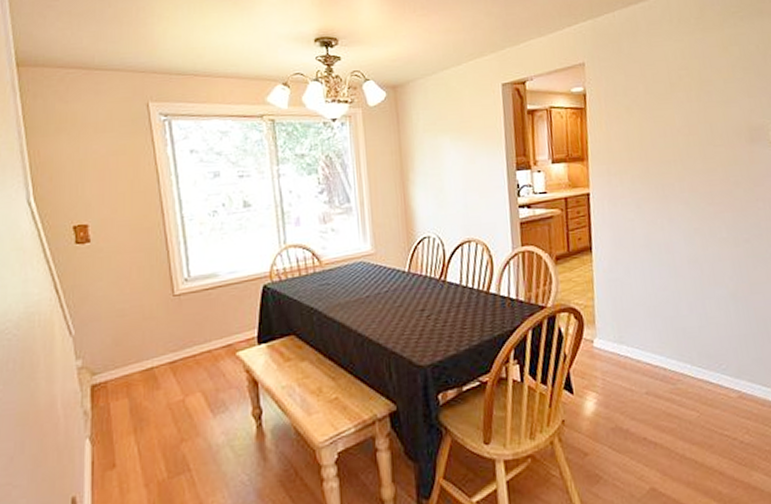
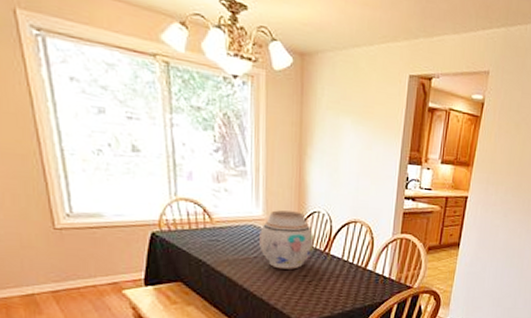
vase: none [370,240,428,306] -> present [259,210,314,269]

